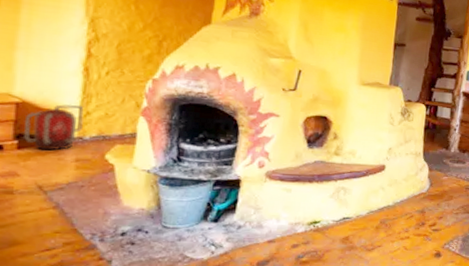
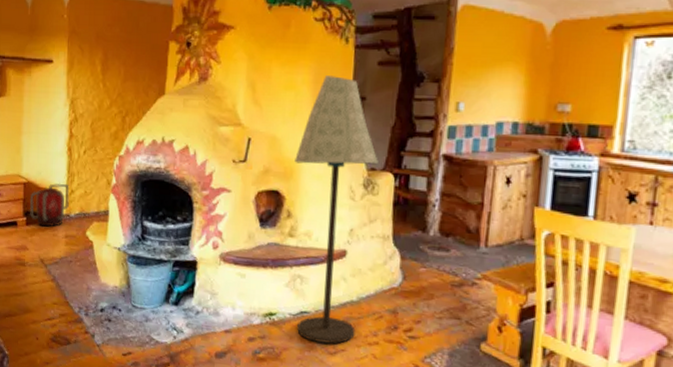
floor lamp: none [339,23,414,242] -> present [295,75,378,344]

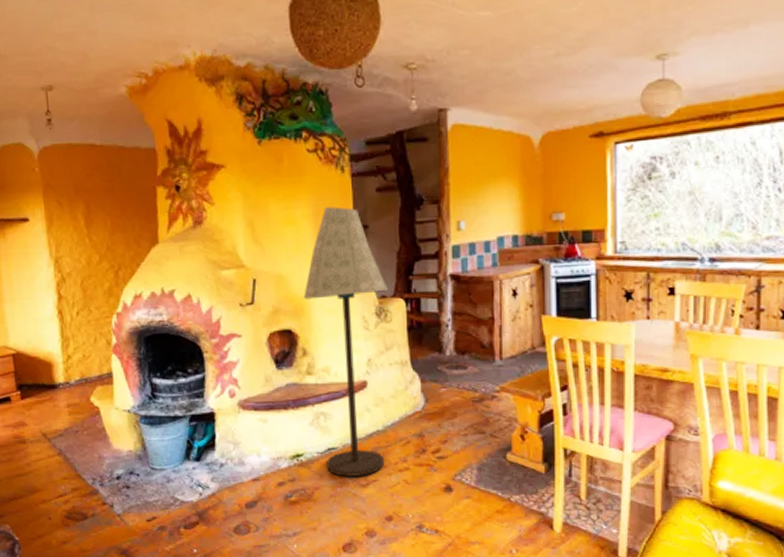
fire extinguisher: present [29,183,69,227] -> none [21,349,67,398]

